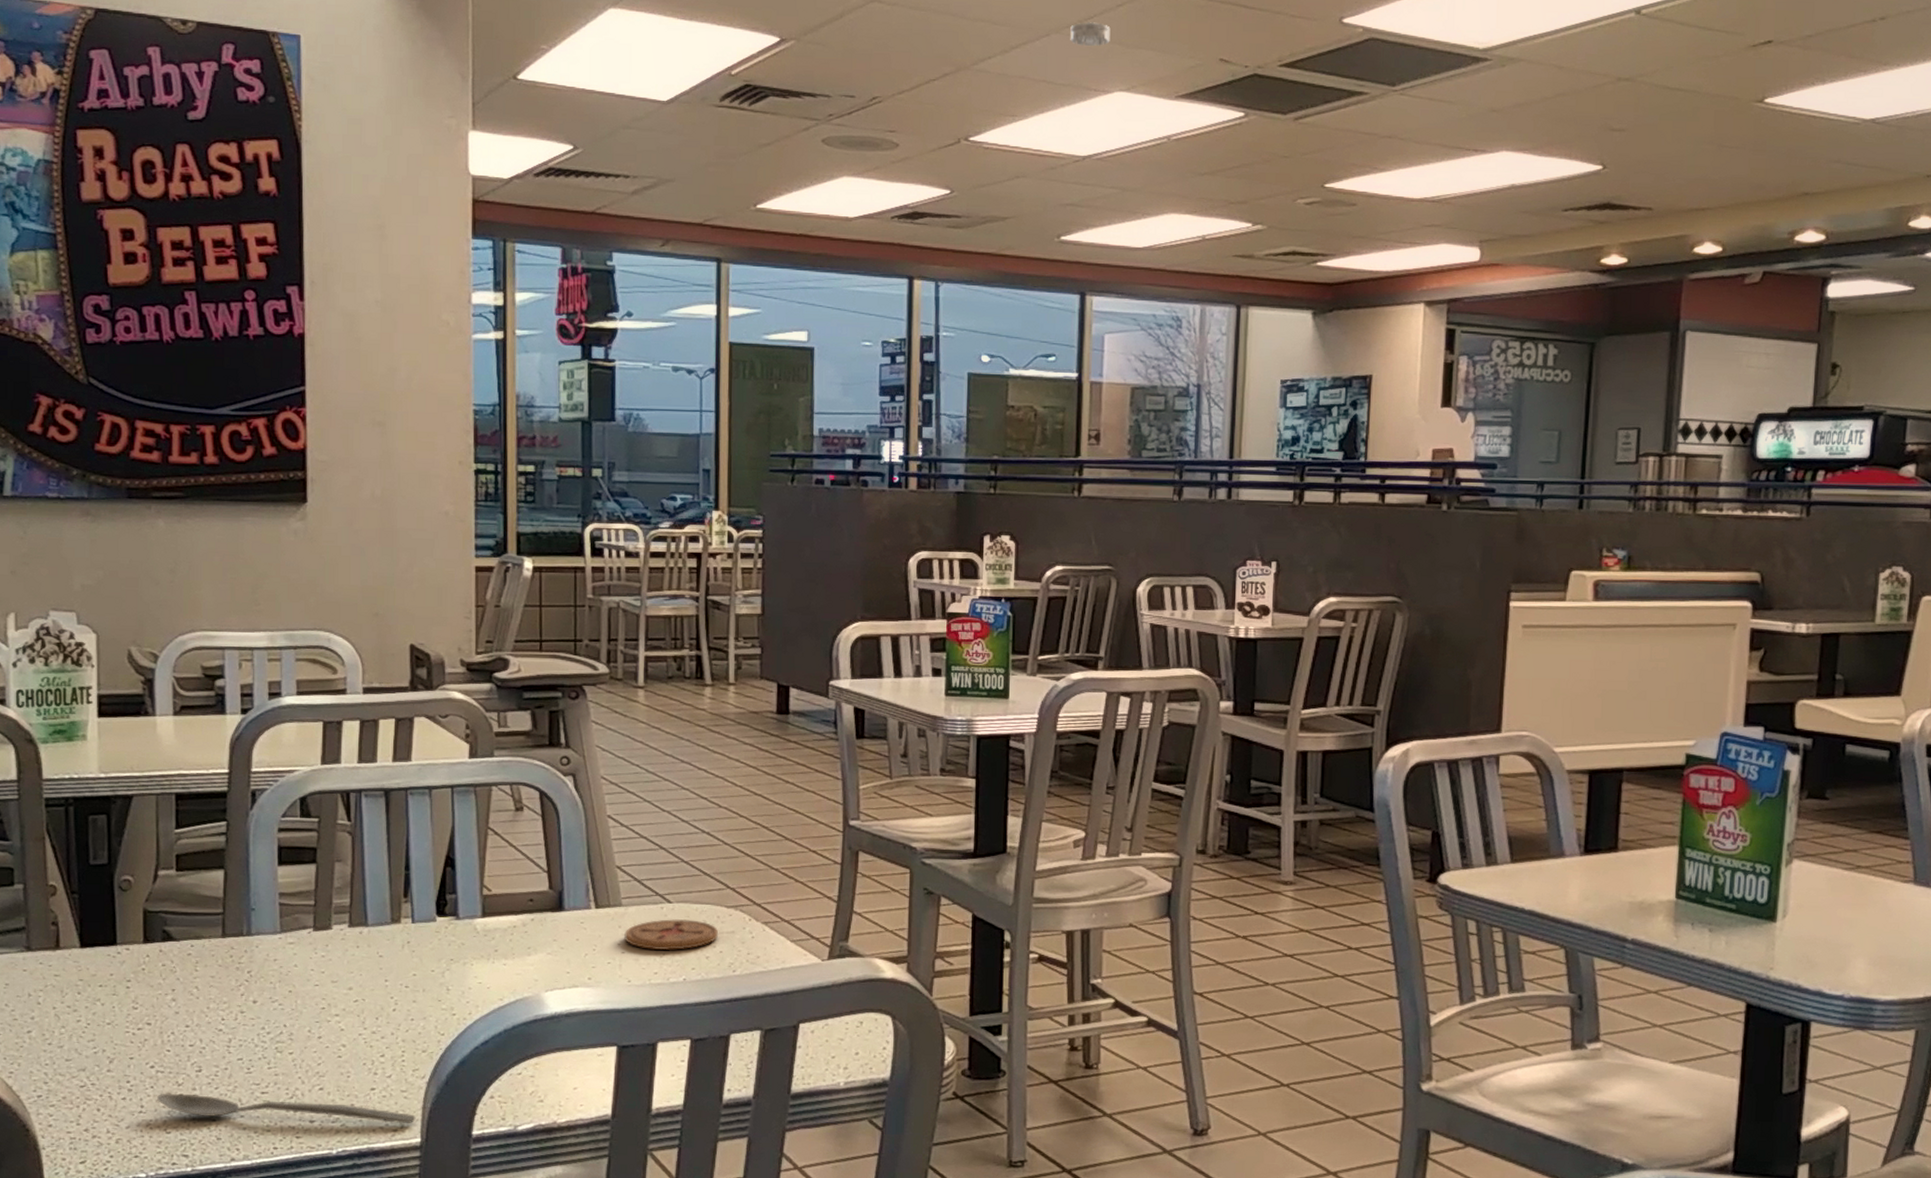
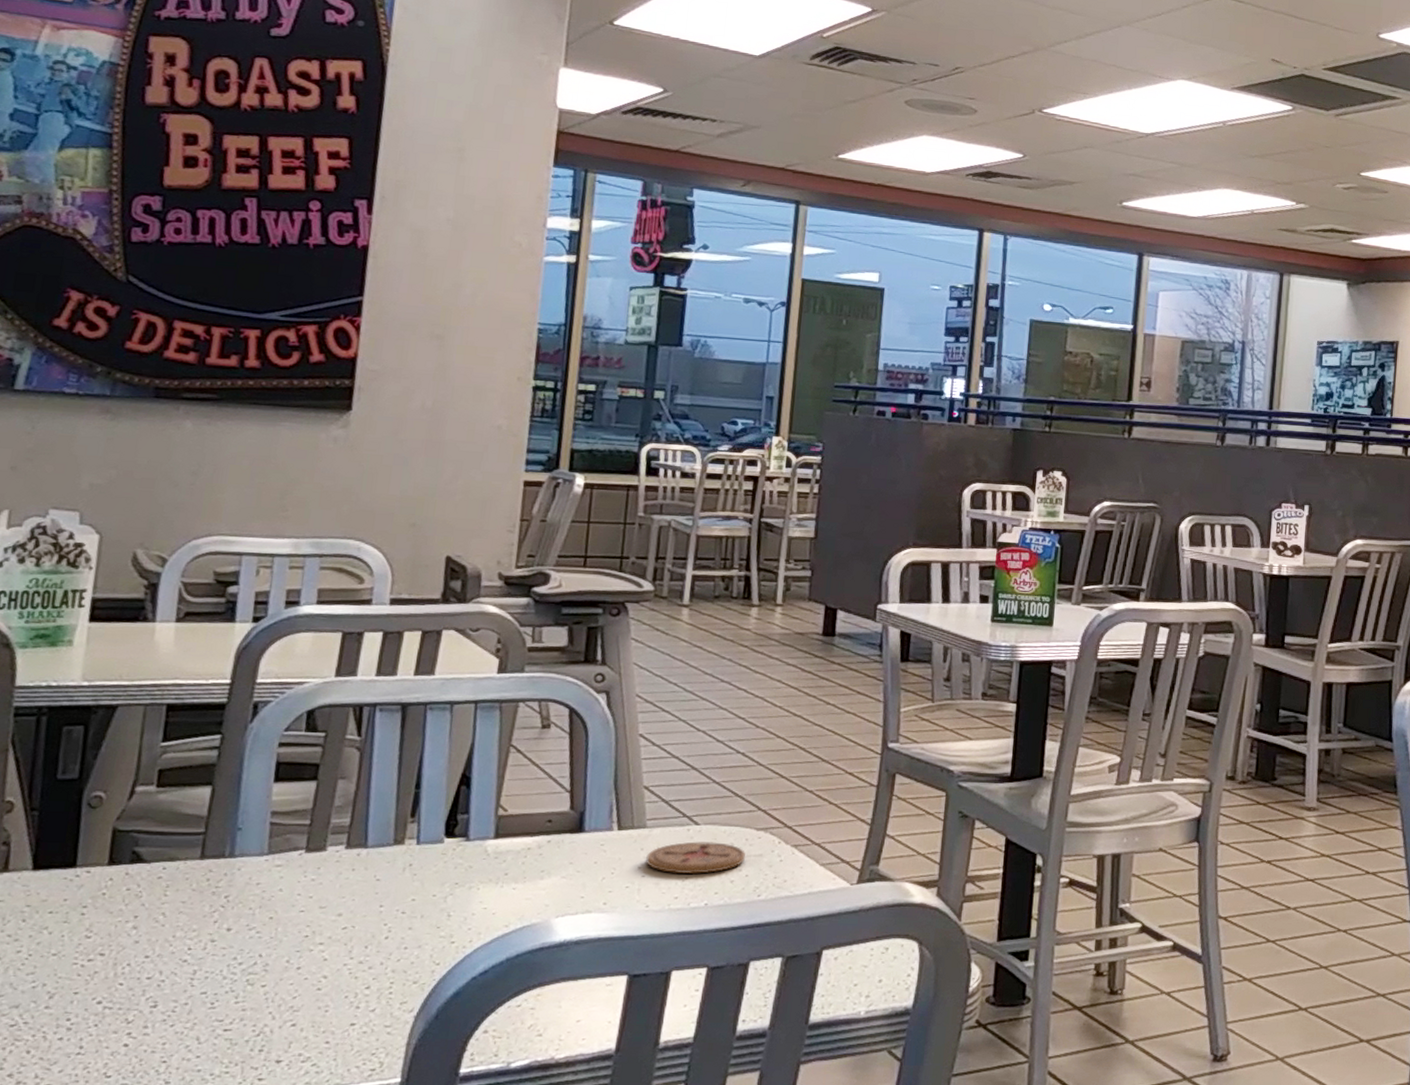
spoon: present [157,1093,416,1124] -> none [100,1031,398,1063]
smoke detector: present [1070,22,1111,47] -> none [1139,18,1176,40]

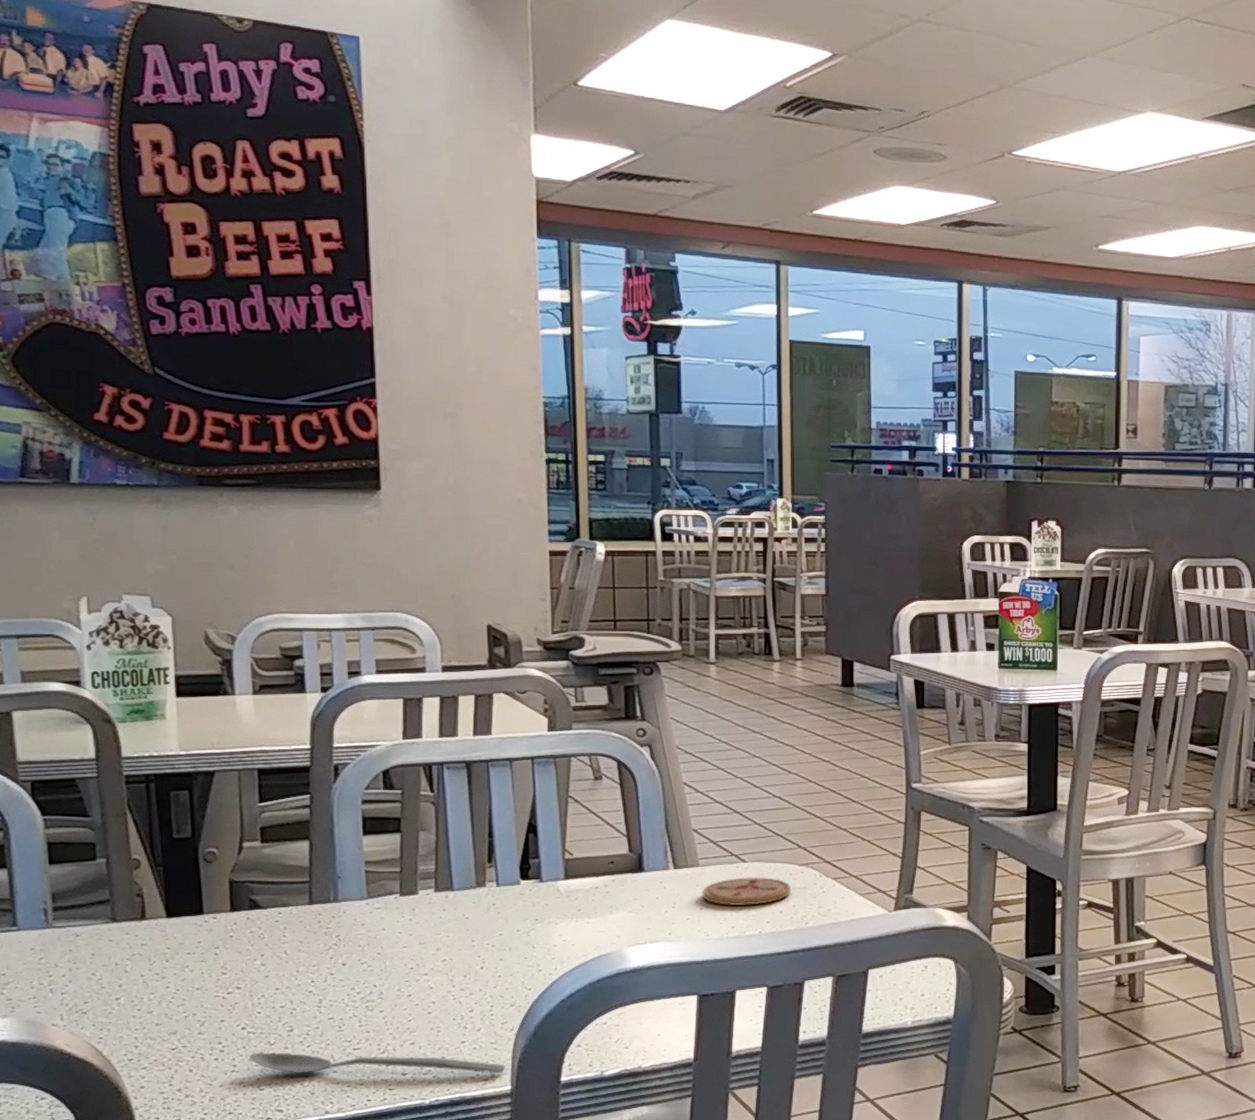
spoon: none [100,1031,398,1063] -> present [249,1052,506,1074]

